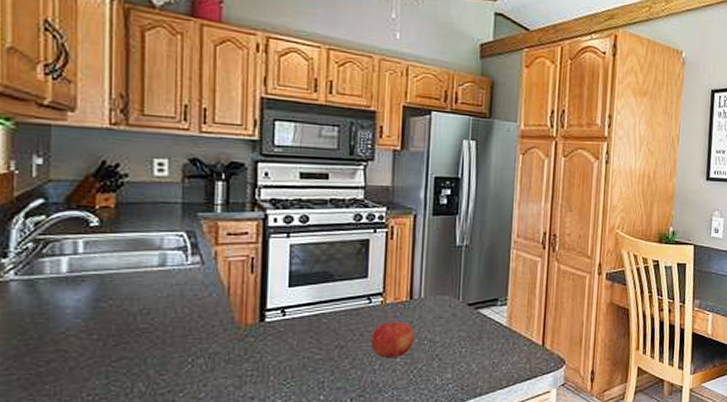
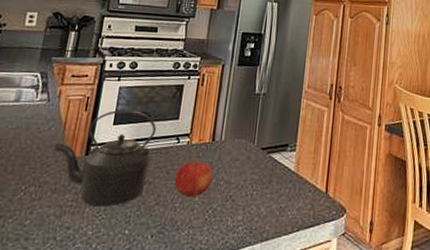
kettle: none [219,270,342,374] -> present [52,109,157,207]

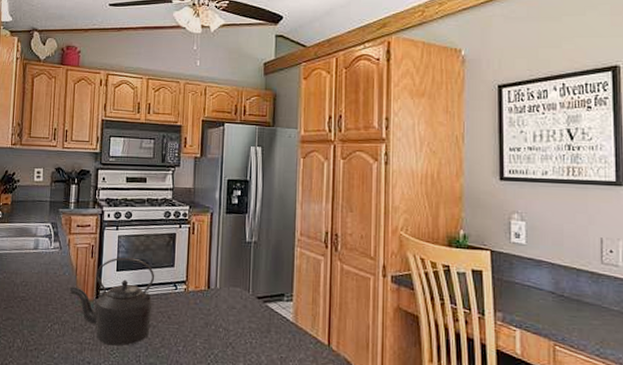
fruit: present [174,162,214,196] -> none [176,308,212,341]

